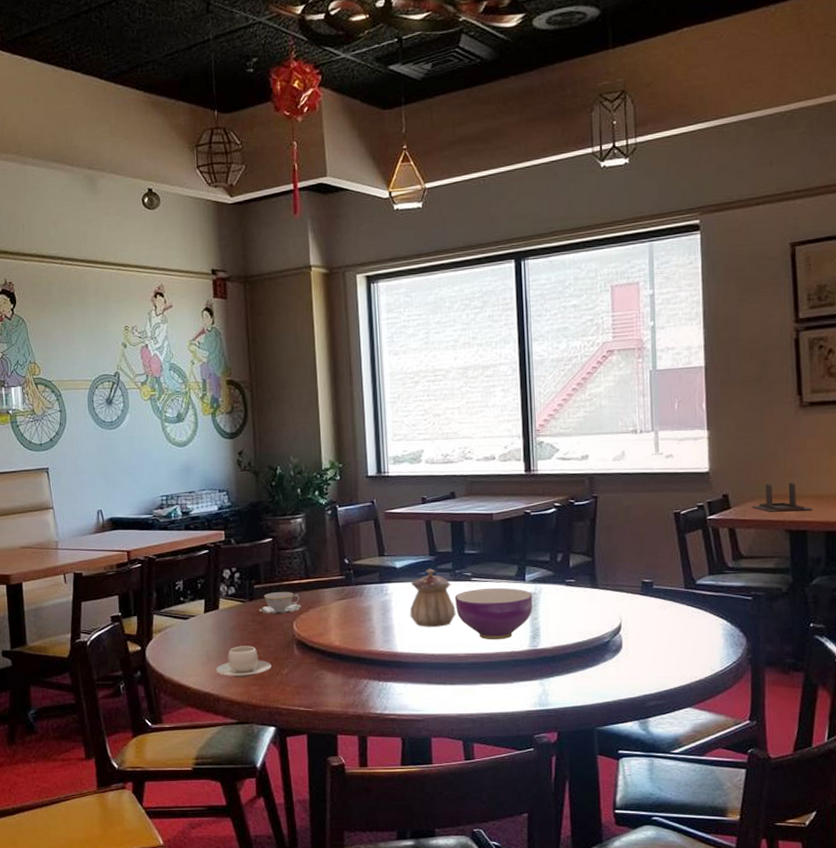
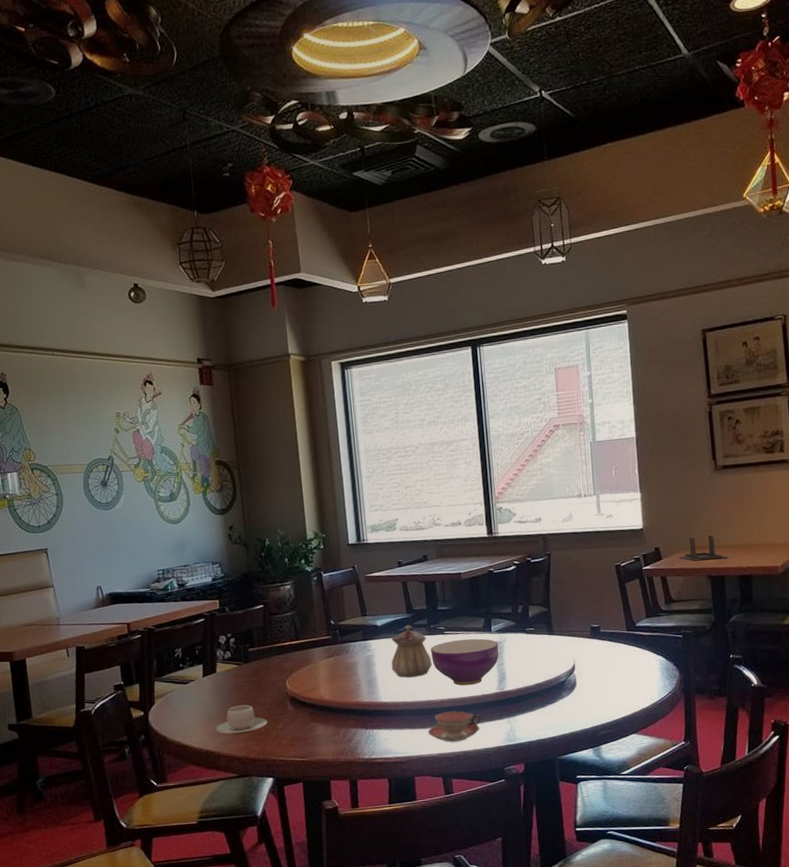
teacup: present [259,592,301,614] -> none [254,653,293,675]
teacup: none [448,667,510,703] -> present [427,711,481,743]

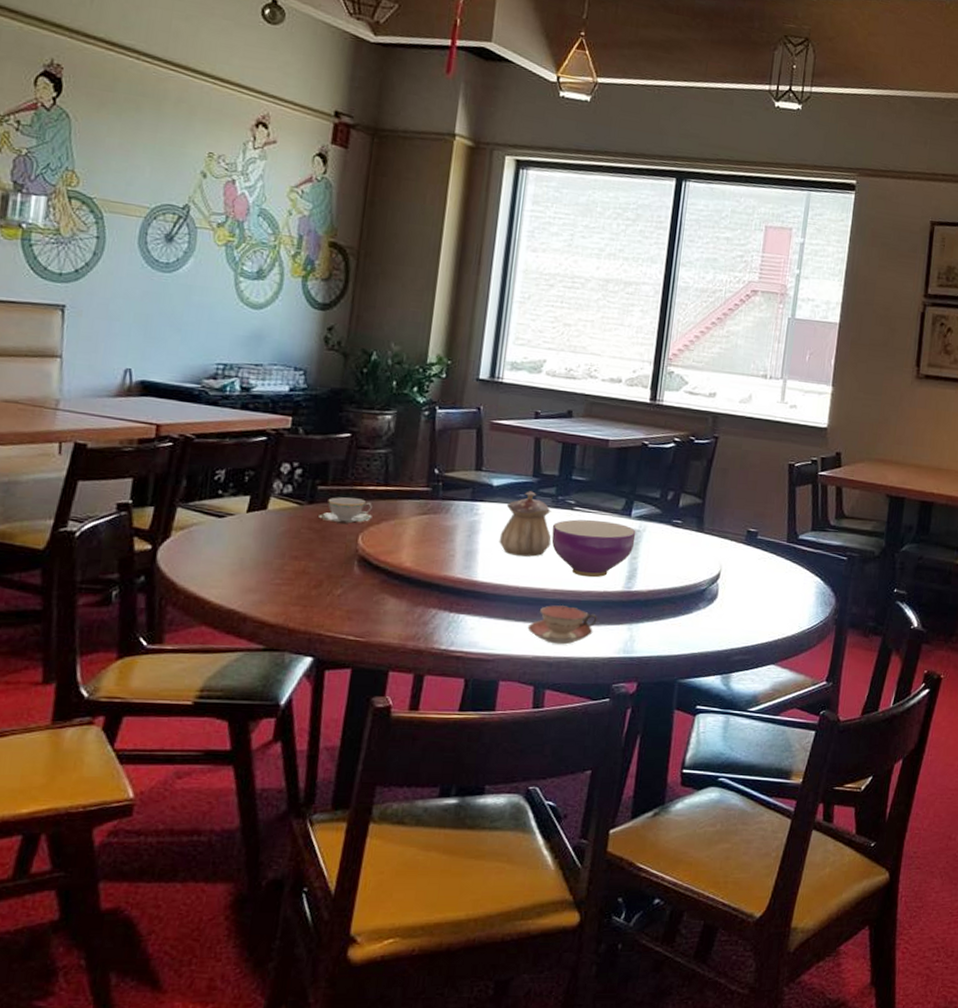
teacup: present [215,704,268,735] -> none [248,556,323,595]
teacup: none [254,653,293,675] -> present [319,497,372,524]
napkin holder: present [679,535,728,562] -> none [860,448,913,479]

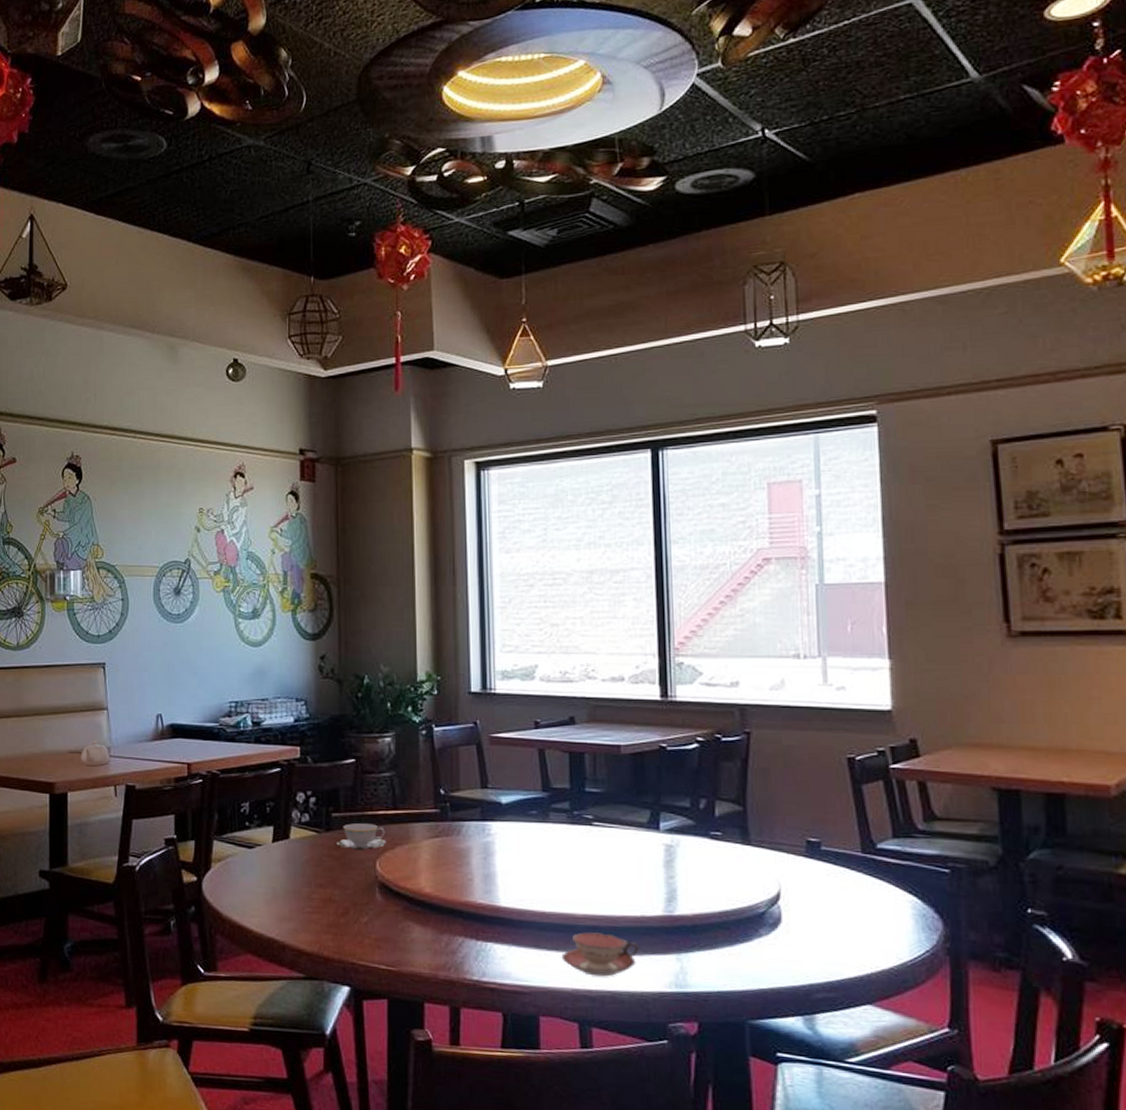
teapot: none [17,390,59,420] -> present [80,740,110,767]
teapot: present [499,491,552,557] -> none [516,807,573,879]
bowl: present [551,519,636,578] -> none [571,836,669,901]

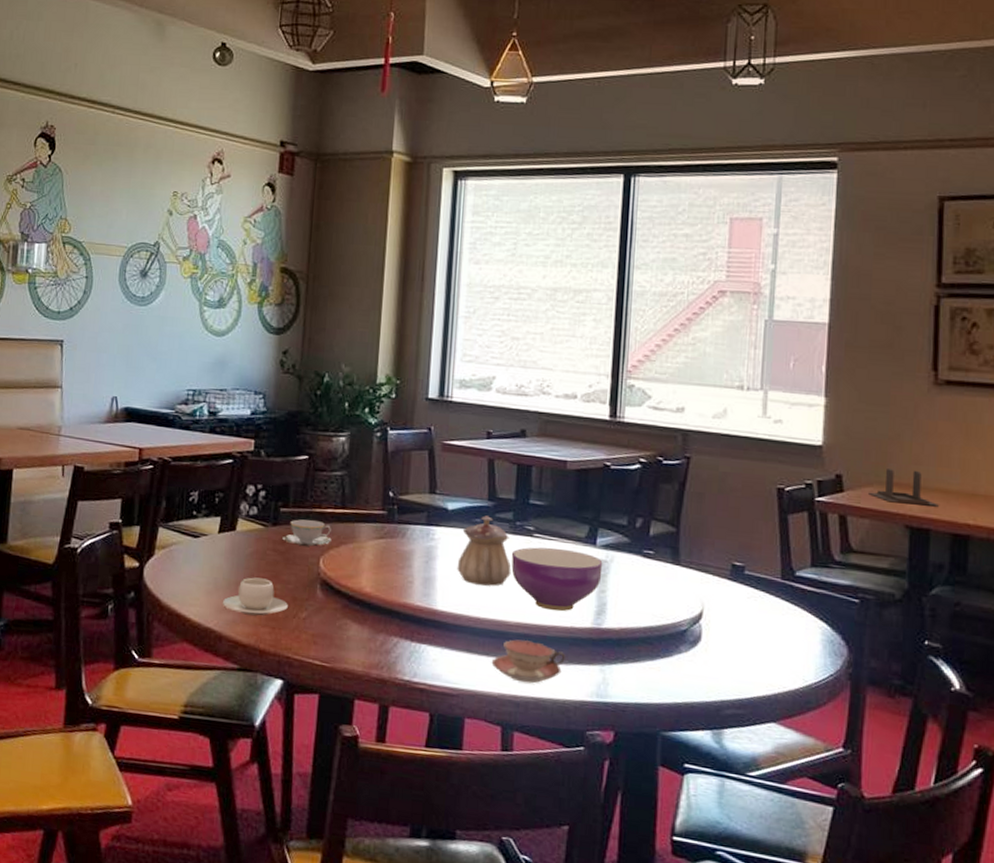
teapot: present [80,740,110,767] -> none [29,418,61,445]
teacup: none [282,884,350,923] -> present [222,577,289,616]
teapot: none [516,807,573,879] -> present [457,515,512,586]
bowl: none [571,836,669,901] -> present [511,547,603,612]
napkin holder: none [948,729,1027,765] -> present [869,469,939,507]

